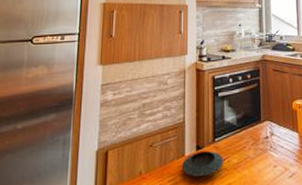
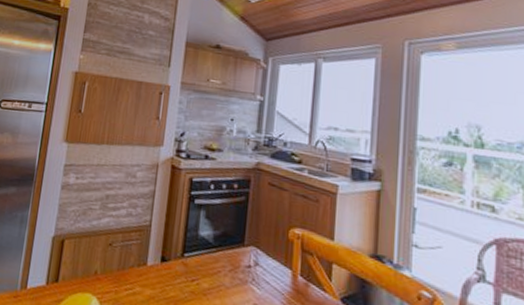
saucer: present [181,150,223,177] -> none [141,263,191,295]

